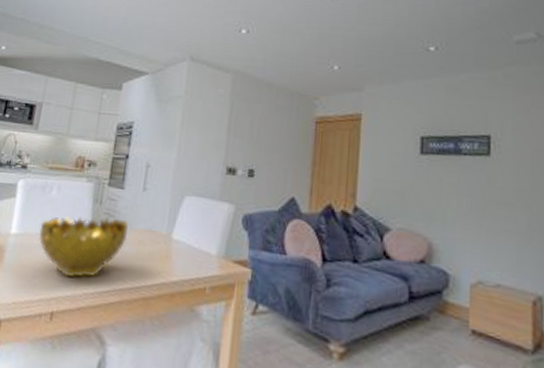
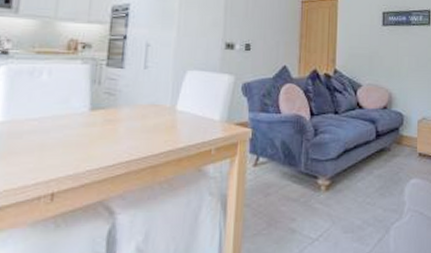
decorative bowl: present [38,216,129,278] -> none [29,96,131,158]

